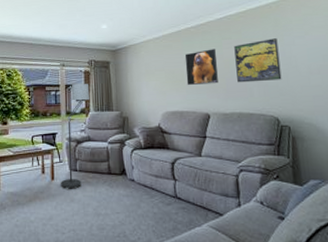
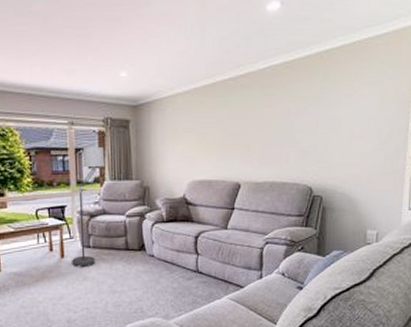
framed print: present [184,49,218,85] -> none [218,107,254,150]
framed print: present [234,38,282,83] -> none [274,96,324,148]

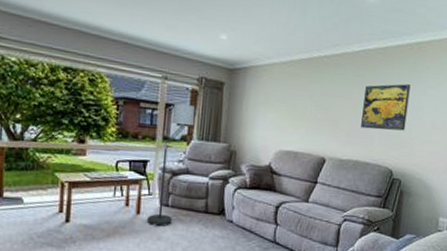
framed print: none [274,96,324,148] -> present [361,84,411,131]

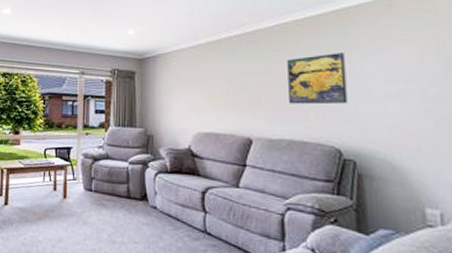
floor lamp: present [146,103,196,227] -> none [72,94,111,212]

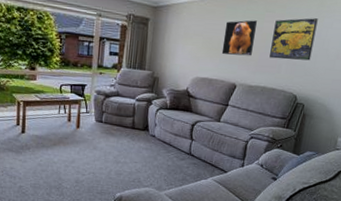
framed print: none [224,62,265,104] -> present [221,20,257,56]

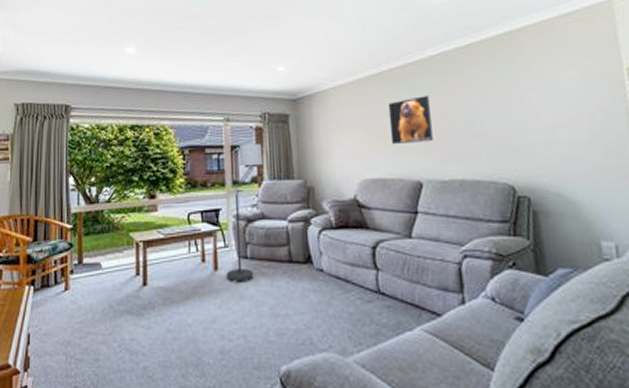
floor lamp: none [84,36,125,139] -> present [225,143,264,284]
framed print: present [269,18,318,61] -> none [453,80,518,140]

